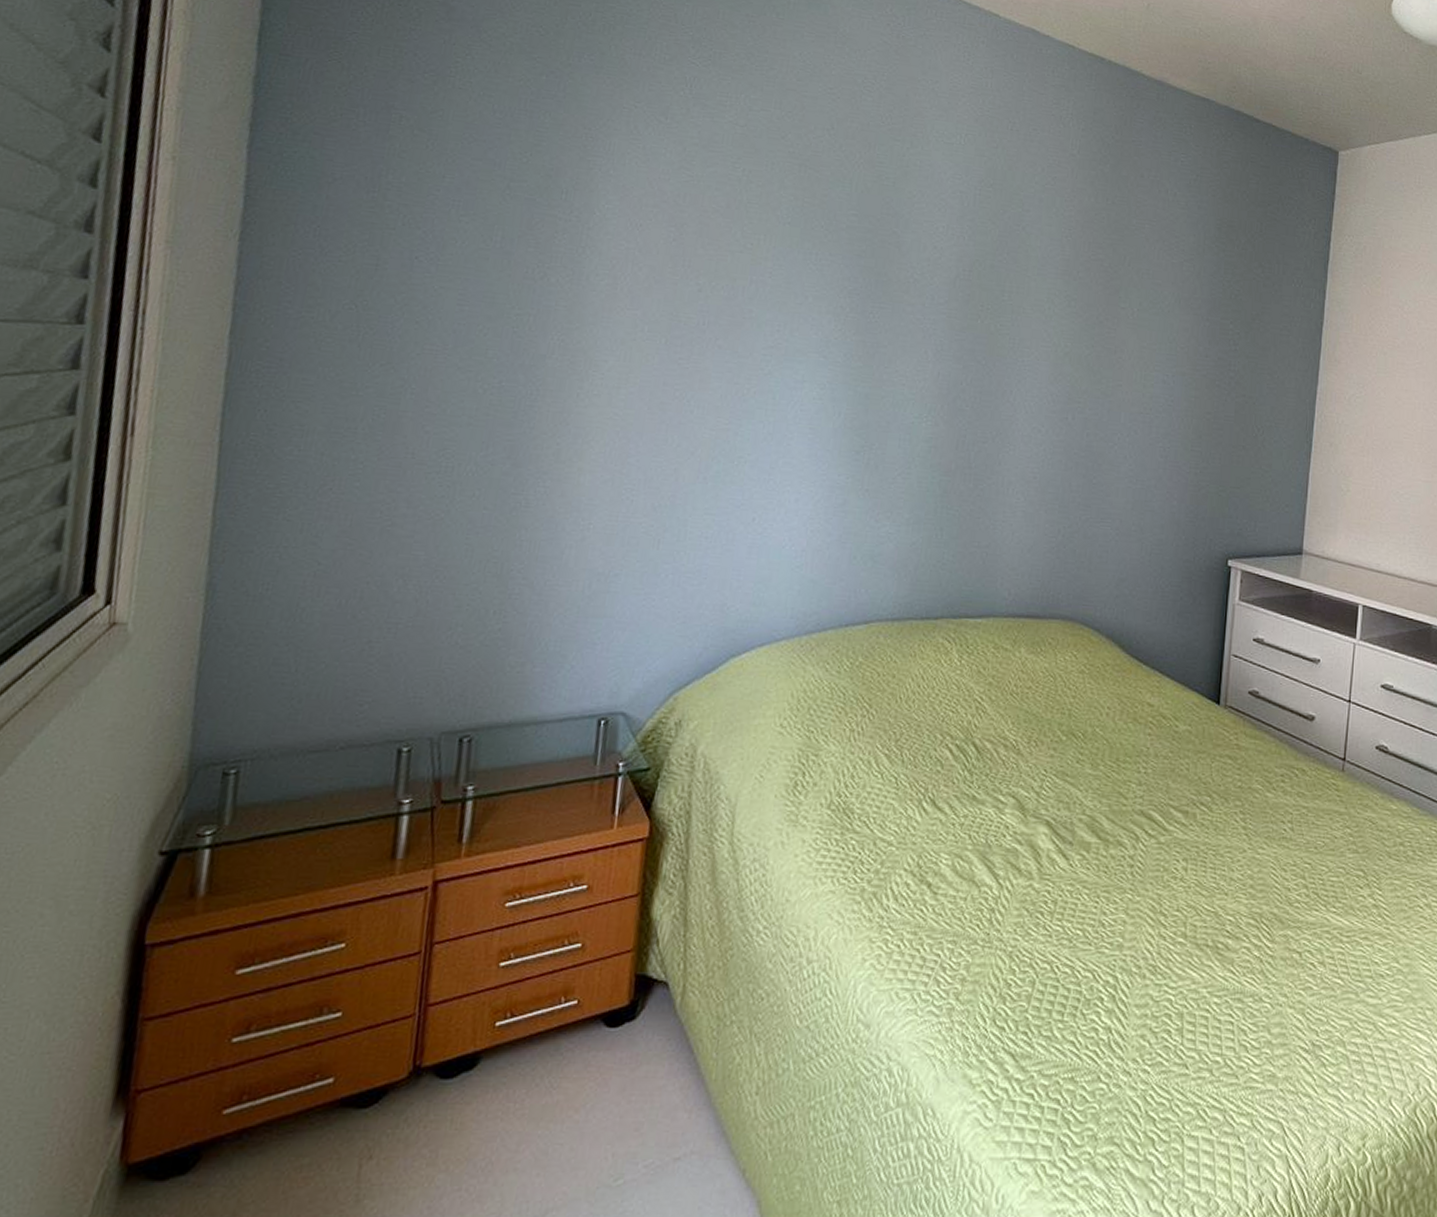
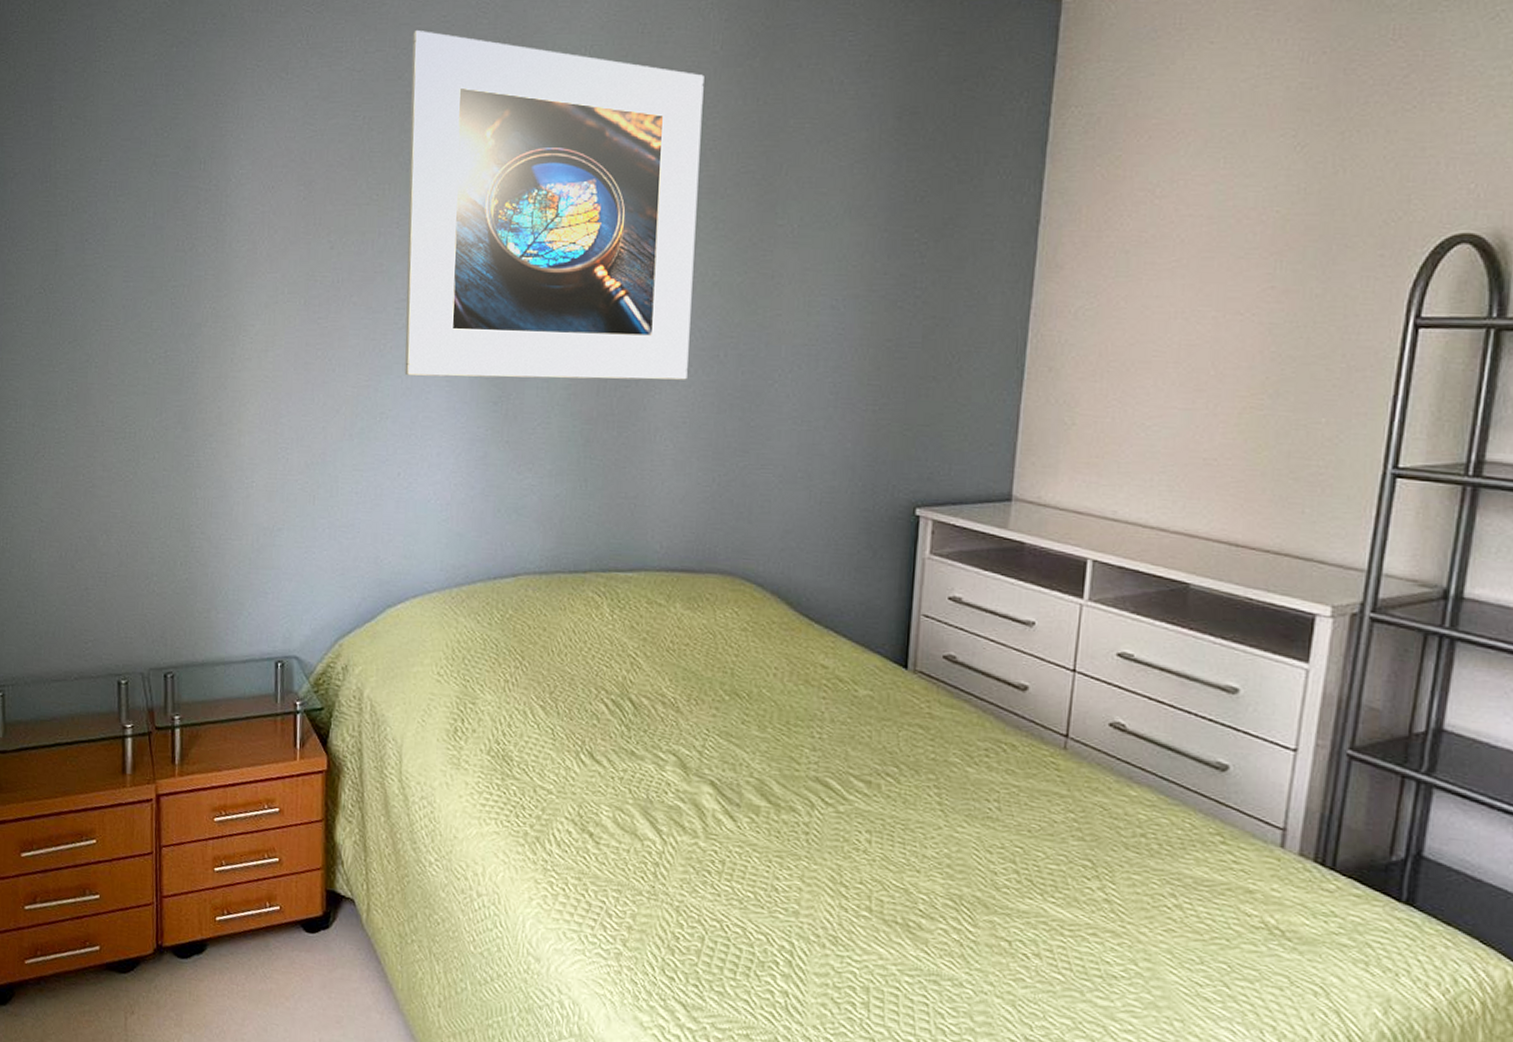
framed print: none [767,96,1063,439] -> present [404,29,704,380]

